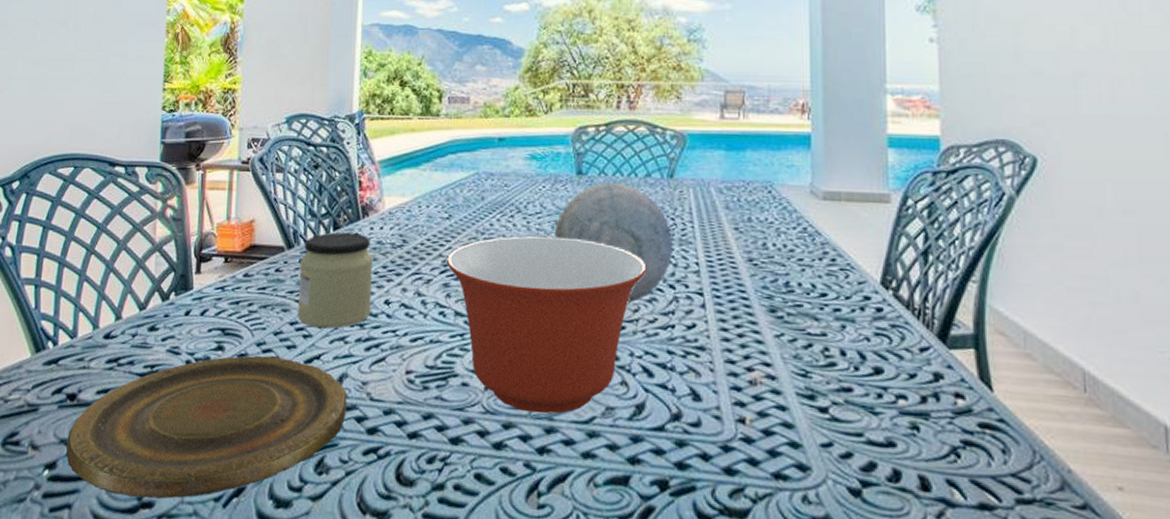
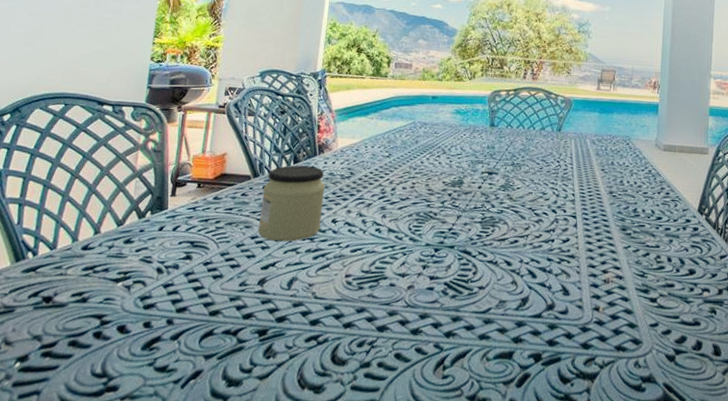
plate: present [66,355,347,499] -> none [38,263,296,383]
mixing bowl: present [446,236,647,414] -> none [384,171,537,307]
decorative orb: present [554,182,672,304] -> none [470,133,557,224]

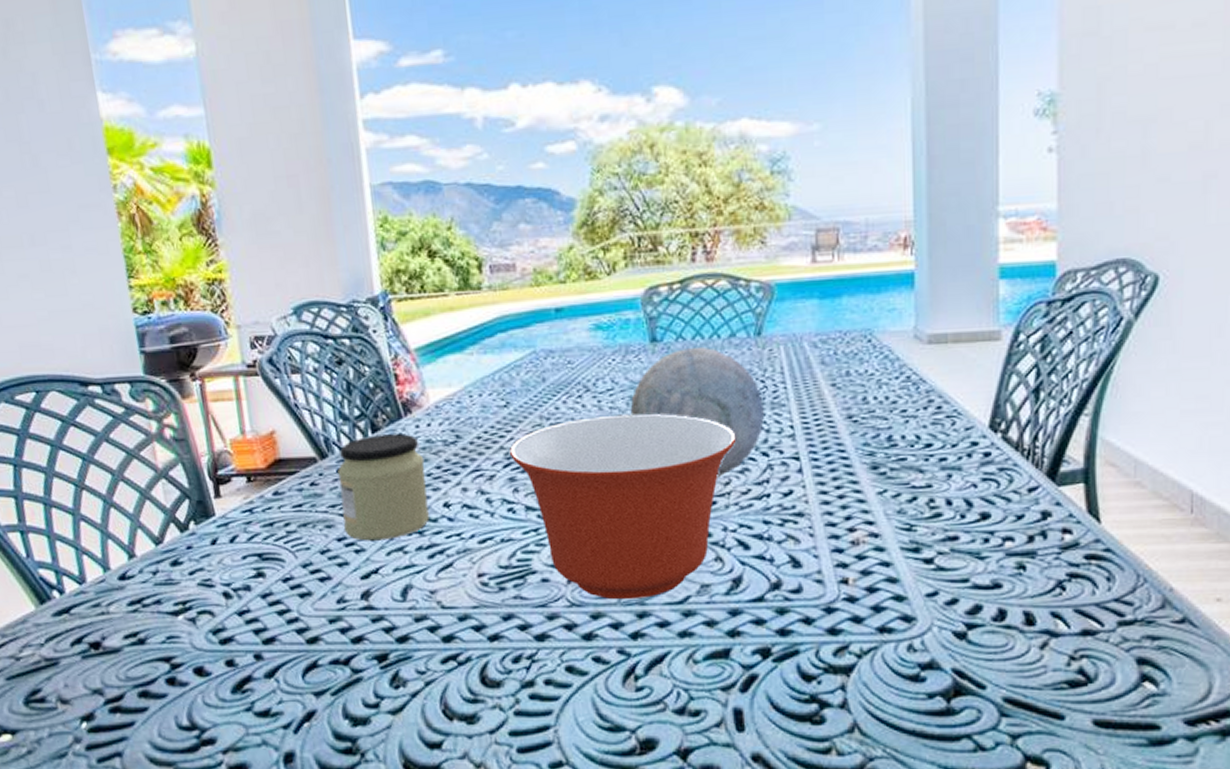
mixing bowl: none [384,171,537,307] -> present [509,413,737,600]
decorative orb: none [470,133,557,224] -> present [630,346,764,478]

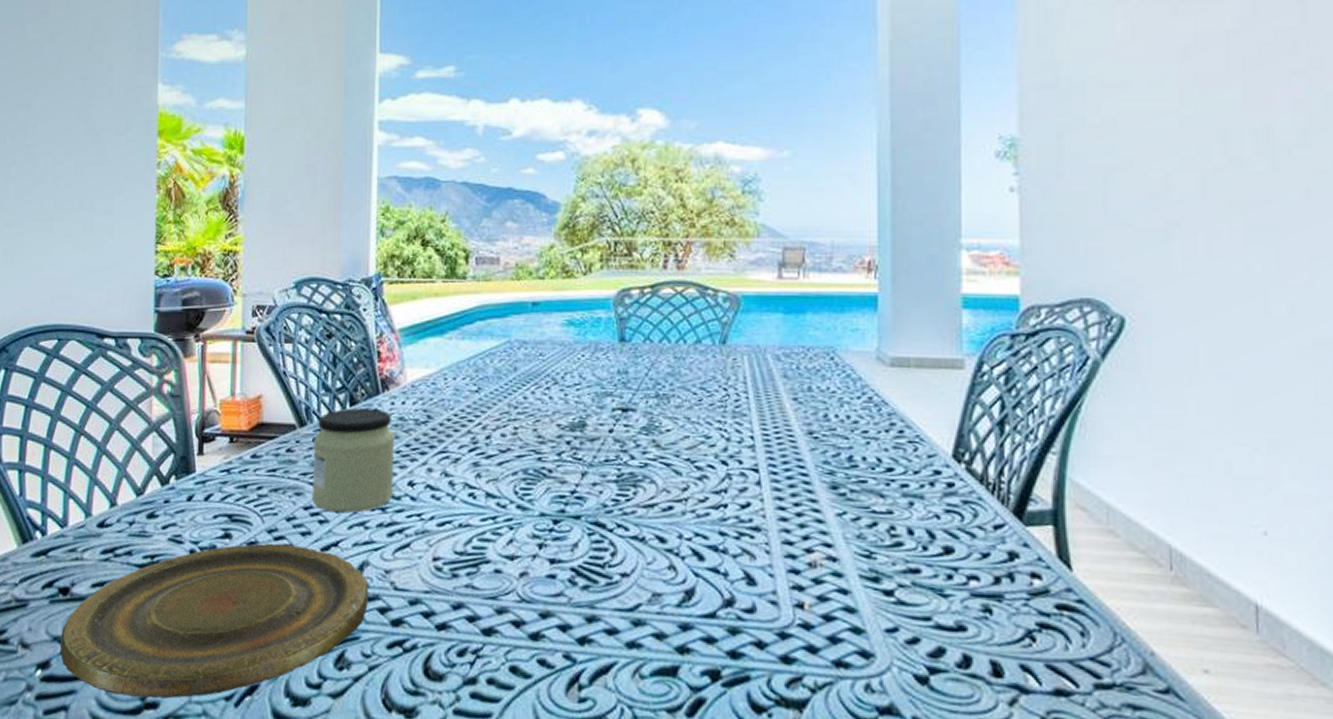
plate: none [100,576,417,737] -> present [60,543,368,699]
mixing bowl: present [509,413,737,600] -> none [475,409,697,602]
decorative orb: present [630,346,764,478] -> none [595,350,725,482]

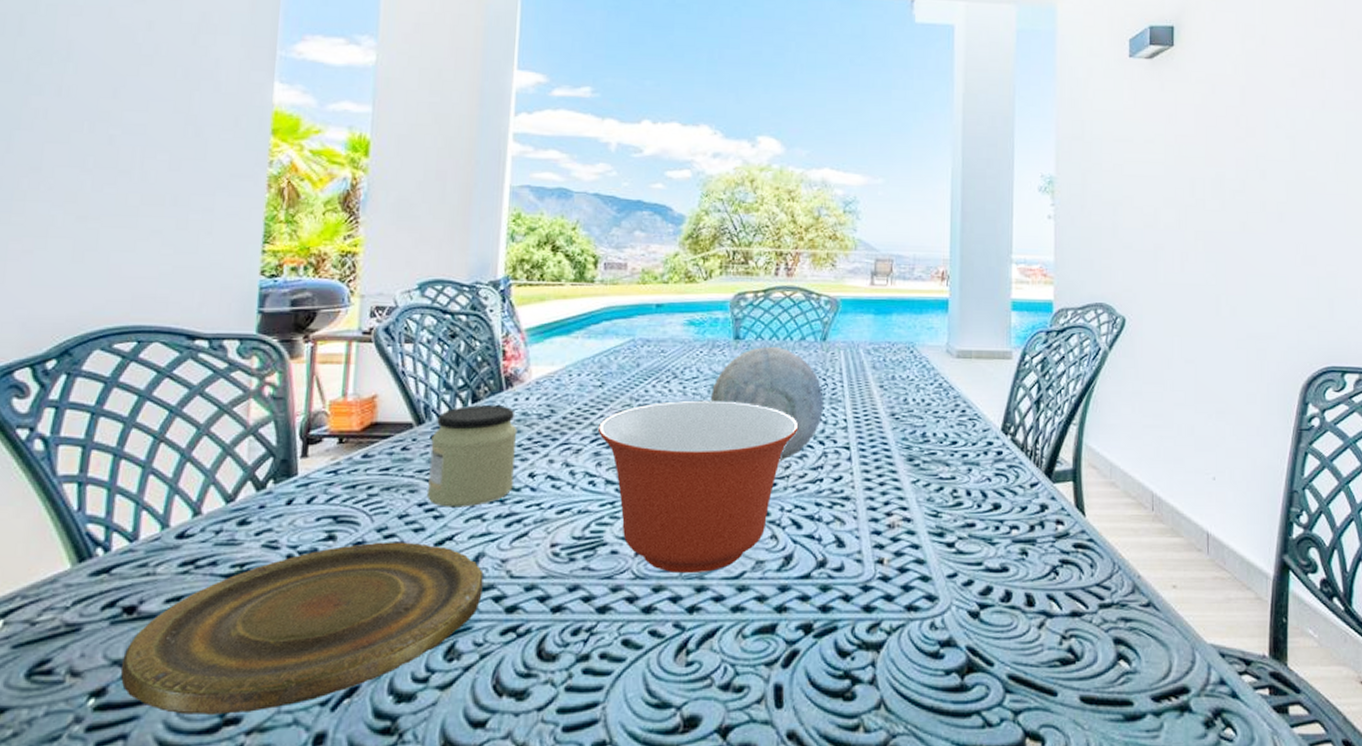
mixing bowl: none [475,409,697,602] -> present [597,400,799,574]
decorative orb: none [595,350,725,482] -> present [710,346,824,462]

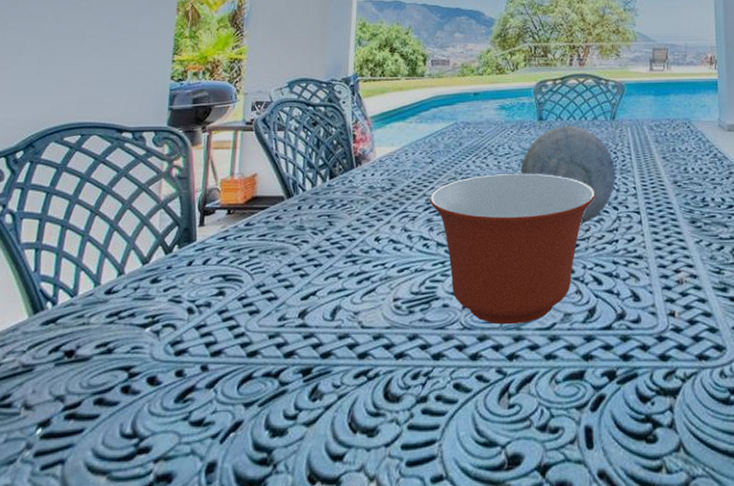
plate: present [121,542,484,716] -> none [61,297,340,445]
jar: present [426,405,518,507] -> none [294,181,366,267]

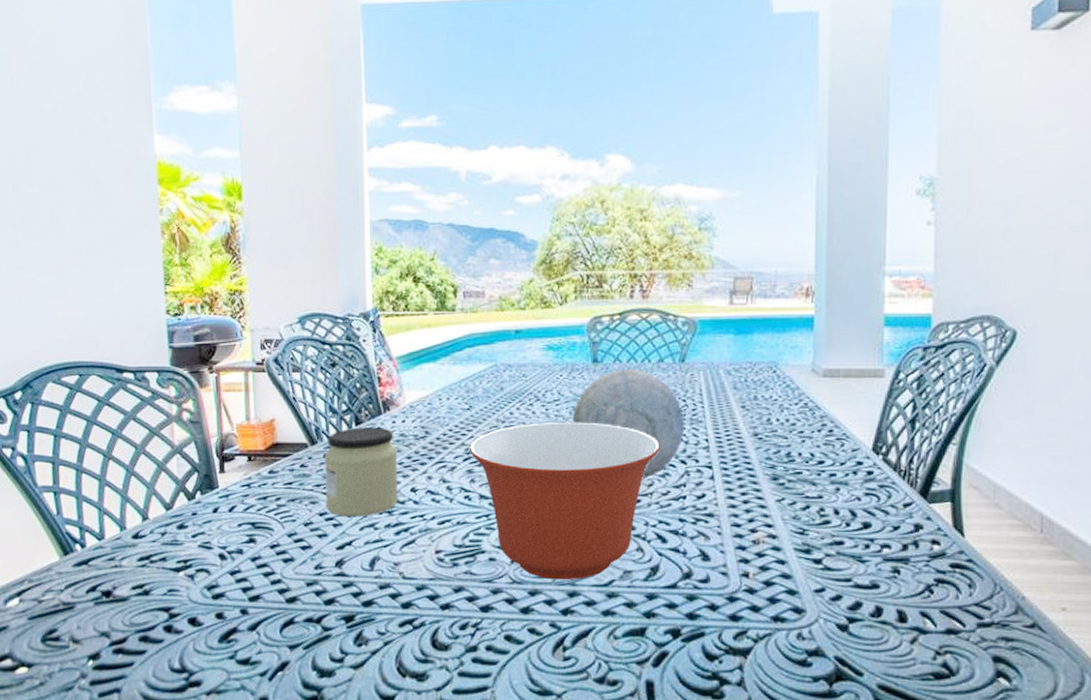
jar: none [294,181,366,267] -> present [324,427,398,517]

